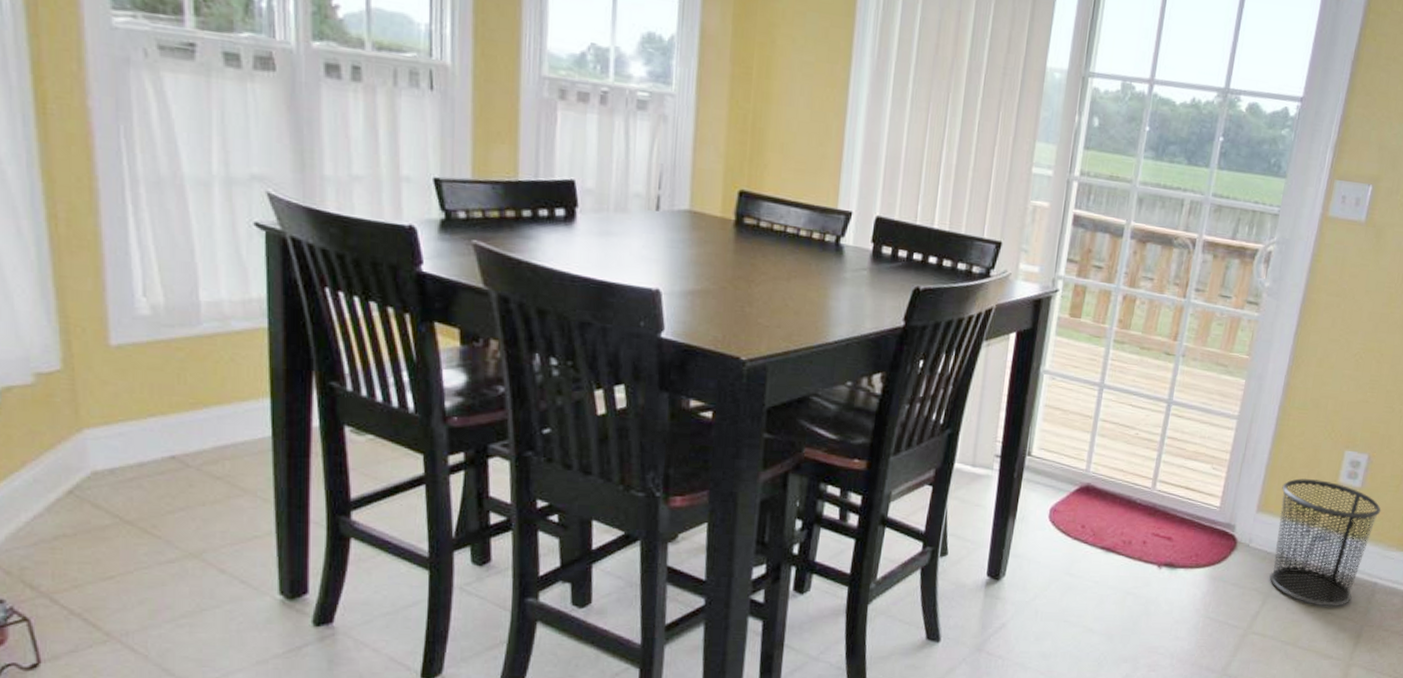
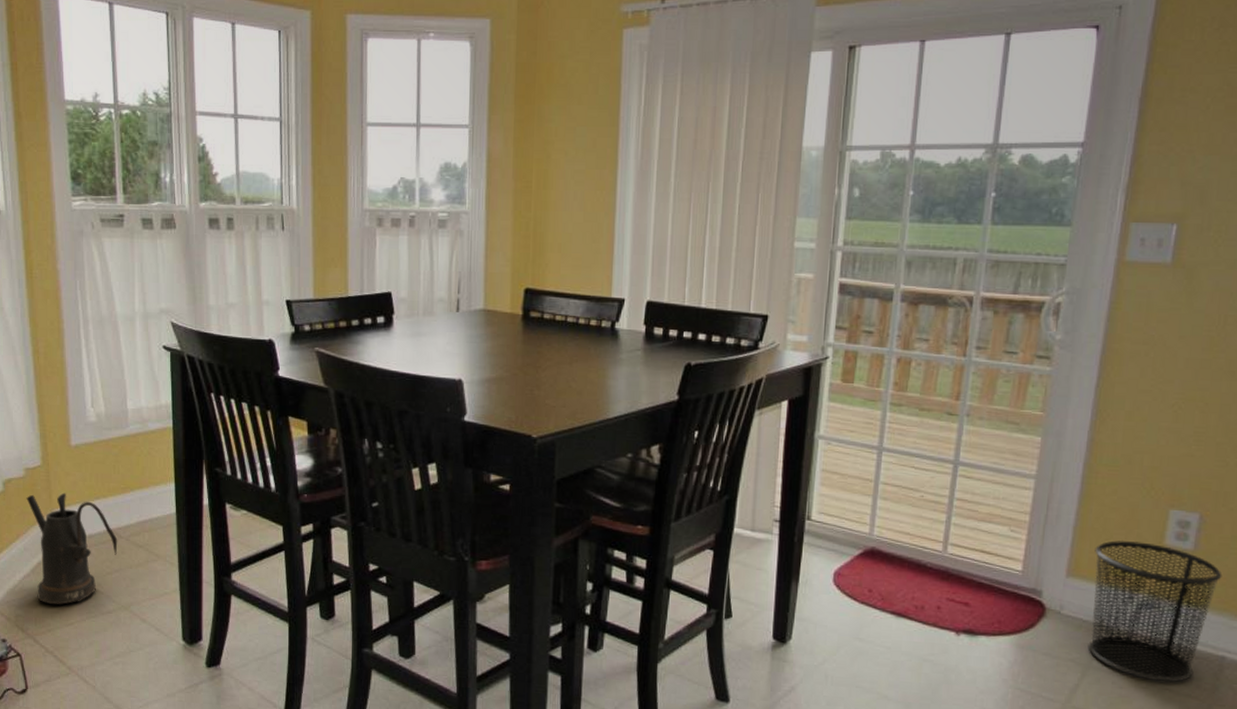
watering can: none [37,407,184,554] -> present [26,492,118,605]

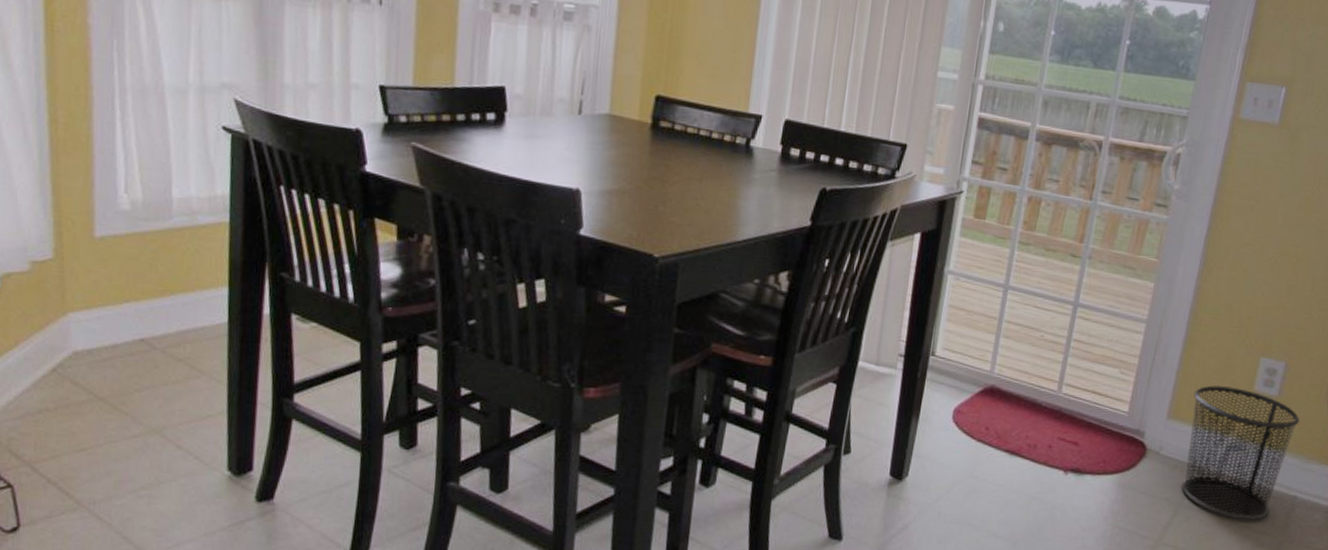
watering can: present [26,492,118,605] -> none [30,292,151,427]

